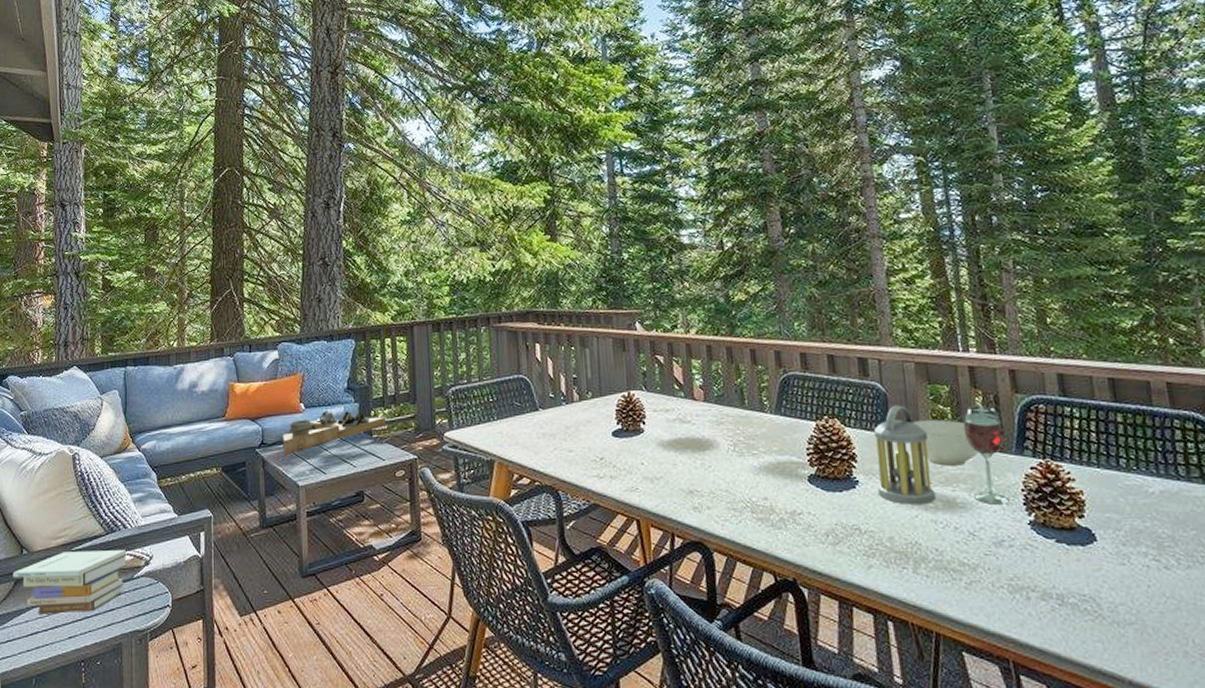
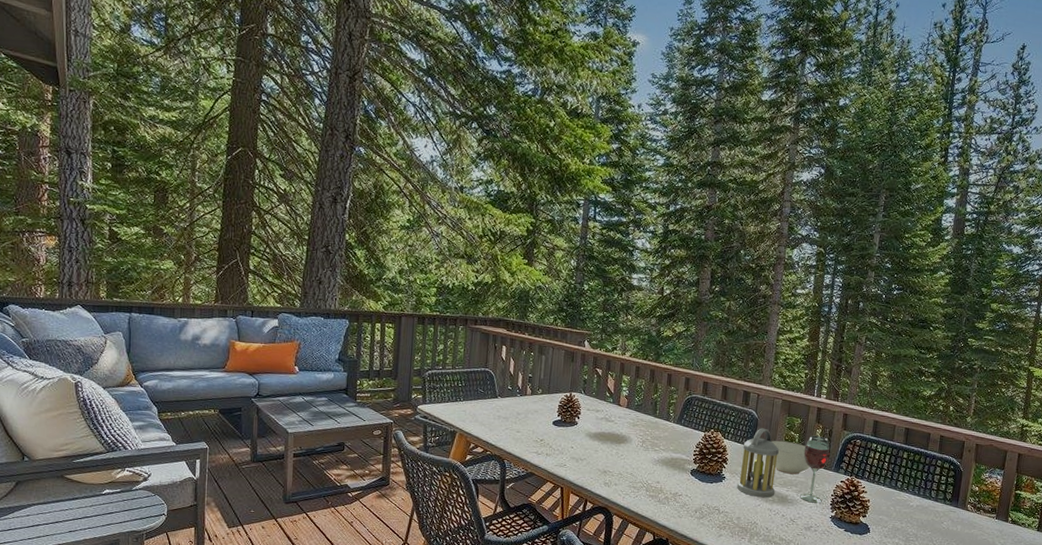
books: present [13,550,127,614] -> none [14,462,127,513]
decorative tray: present [282,410,387,456] -> none [276,375,370,408]

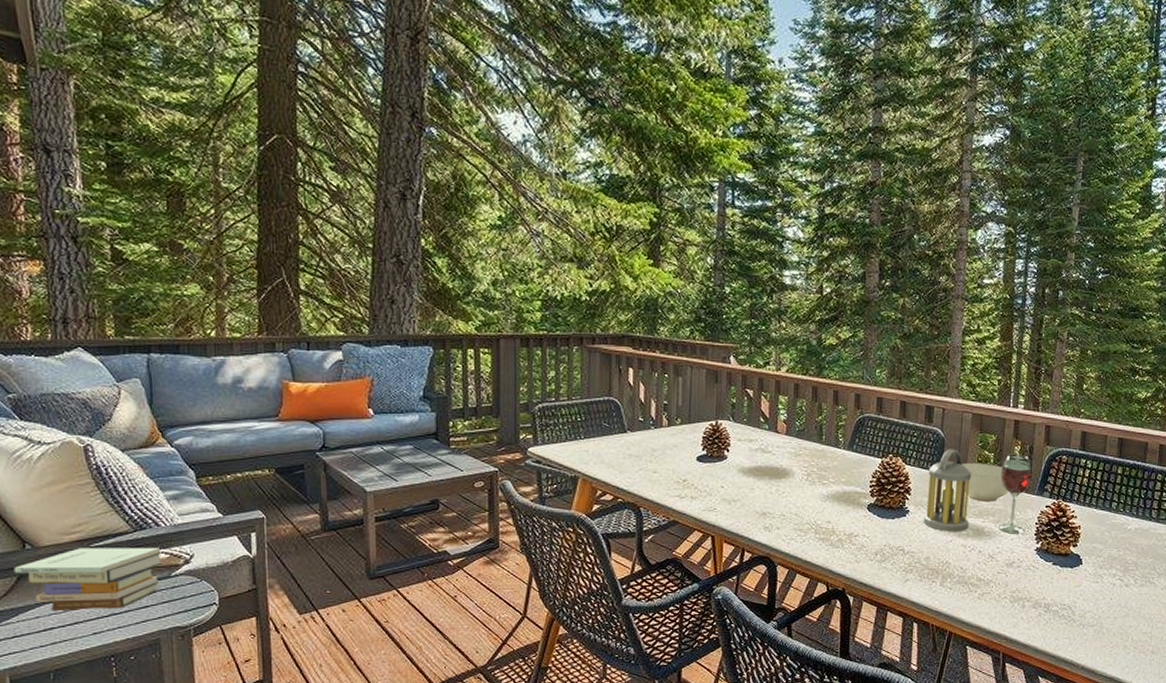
books: none [14,462,127,513] -> present [14,548,162,610]

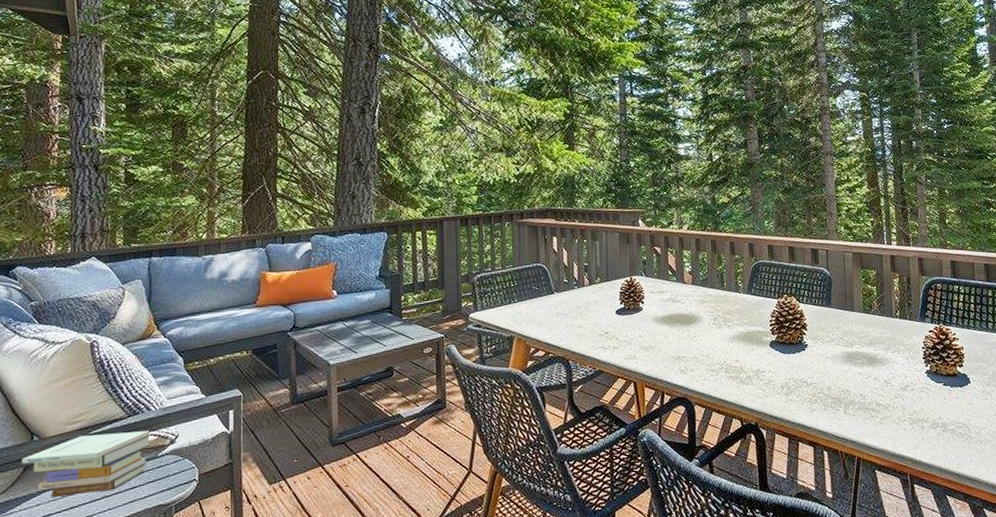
lantern: present [923,449,971,531] -> none [820,285,863,362]
bowl: present [961,462,1009,502] -> none [849,296,894,331]
wineglass: present [998,454,1033,534] -> none [884,285,914,360]

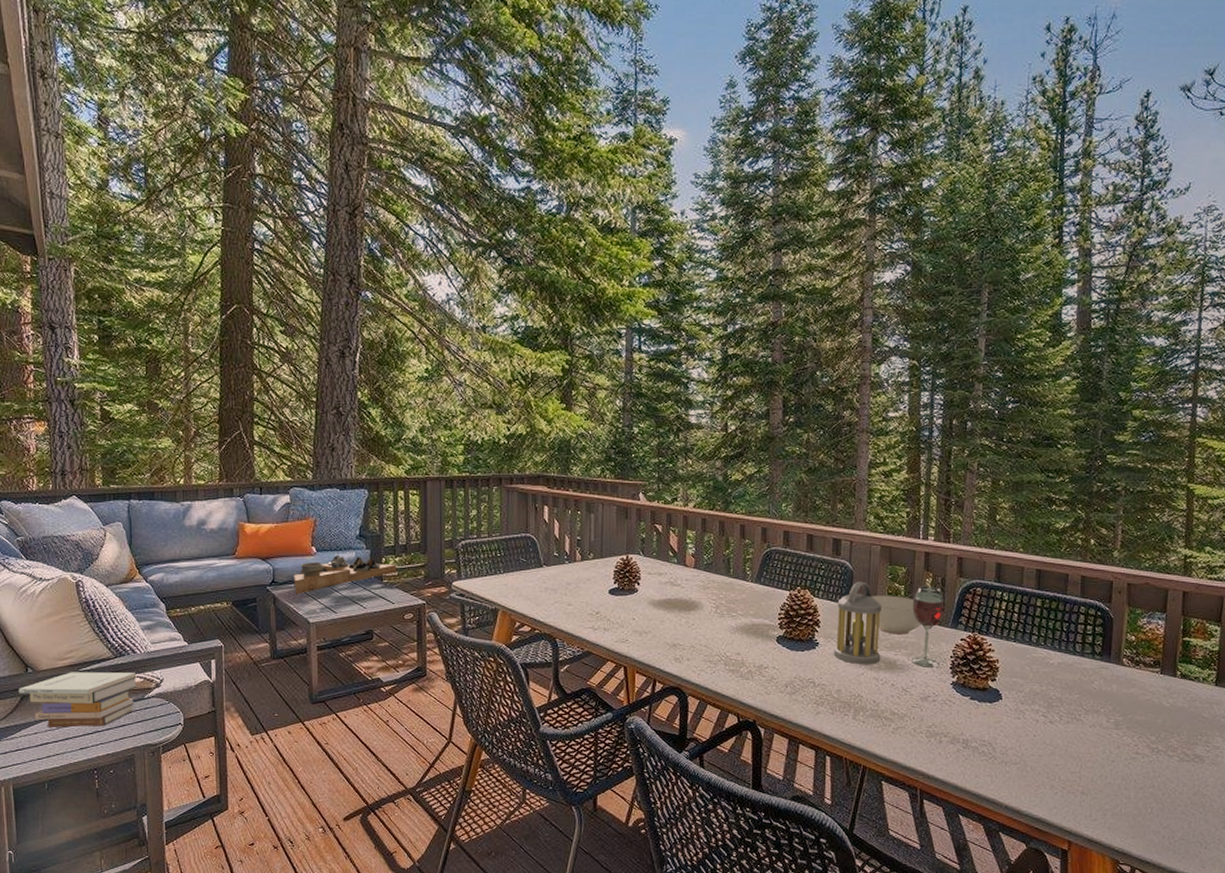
decorative tray: none [314,296,416,338] -> present [294,555,397,595]
lantern: none [820,285,863,362] -> present [833,581,881,664]
bowl: none [849,296,894,331] -> present [871,595,921,634]
wineglass: none [884,285,914,360] -> present [912,586,946,668]

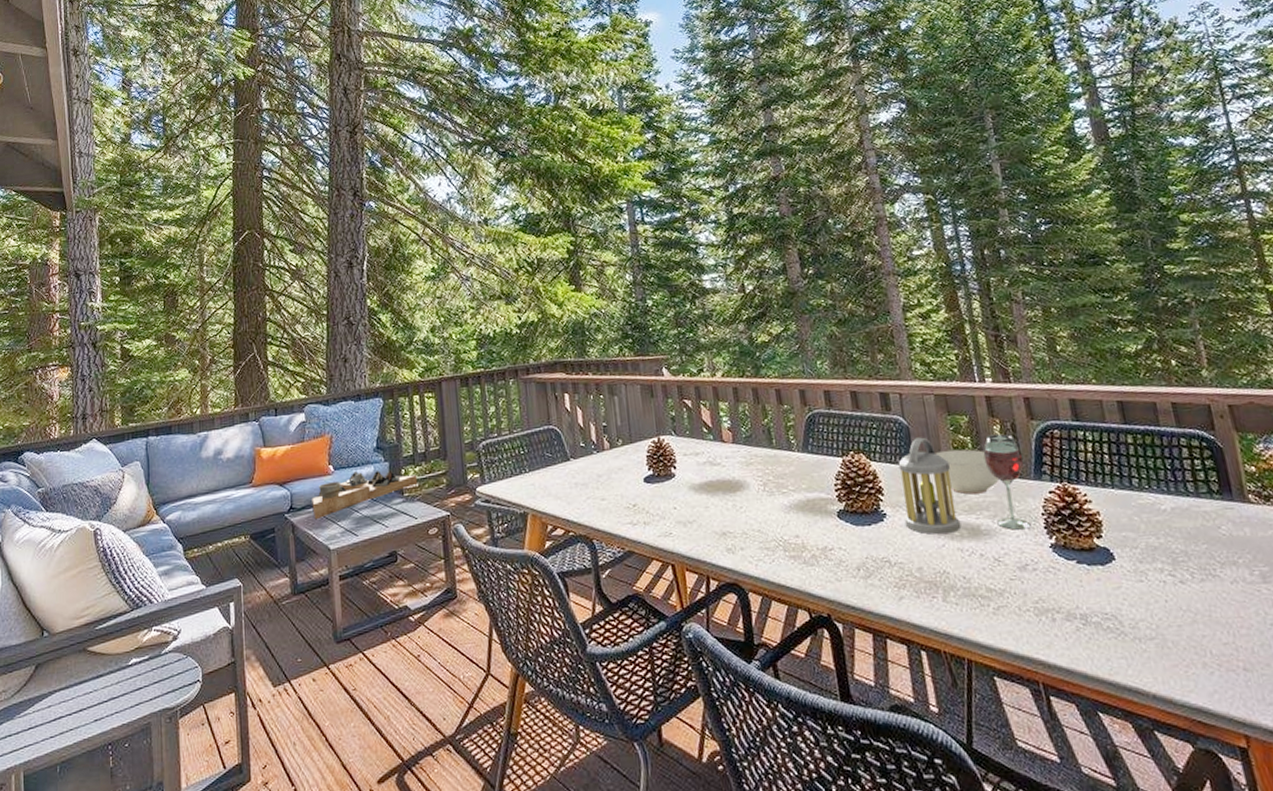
books: present [18,672,137,728] -> none [33,626,154,698]

